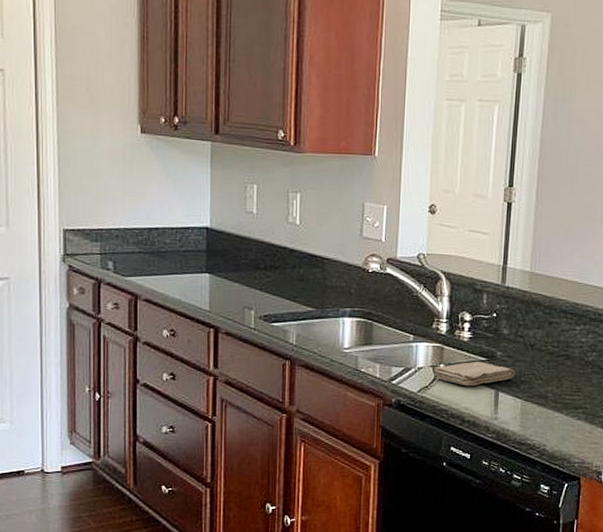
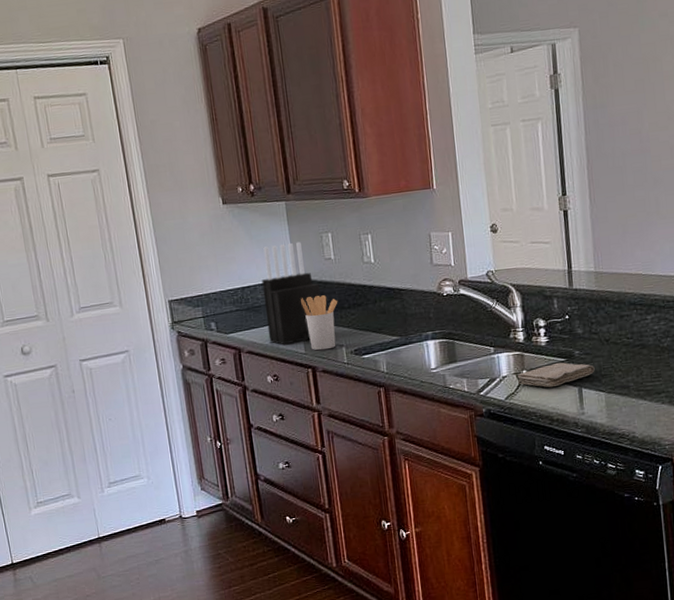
knife block: none [171,188,236,299] -> present [261,241,321,345]
utensil holder: none [213,250,254,311] -> present [301,295,338,351]

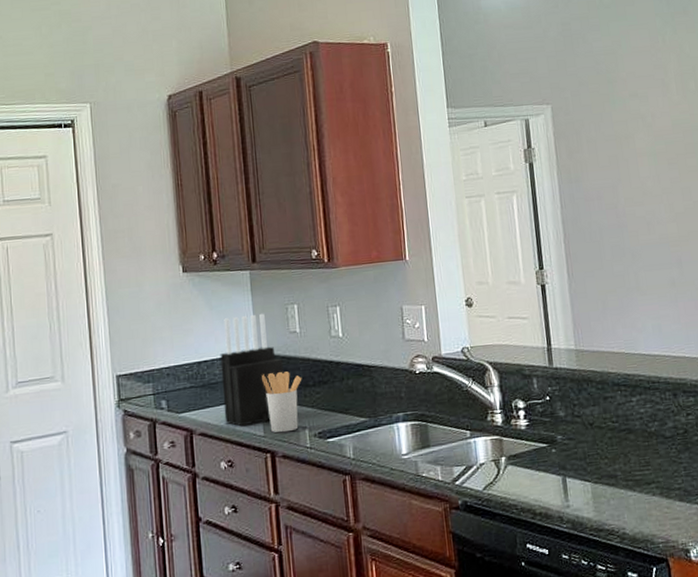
washcloth: present [517,362,595,388] -> none [496,448,579,477]

